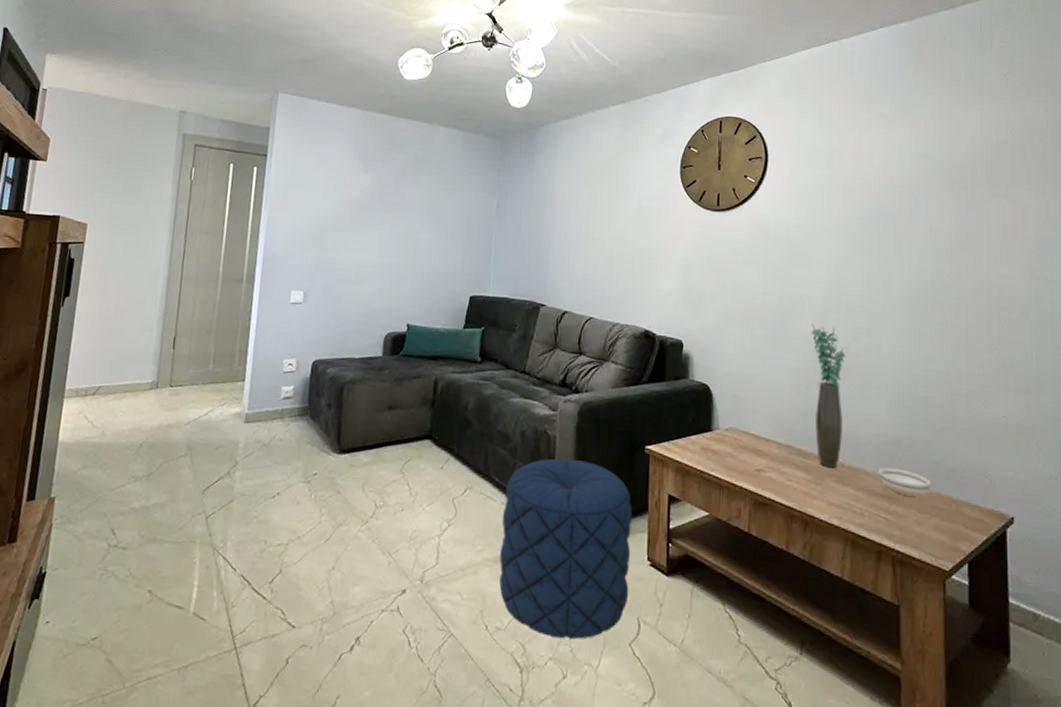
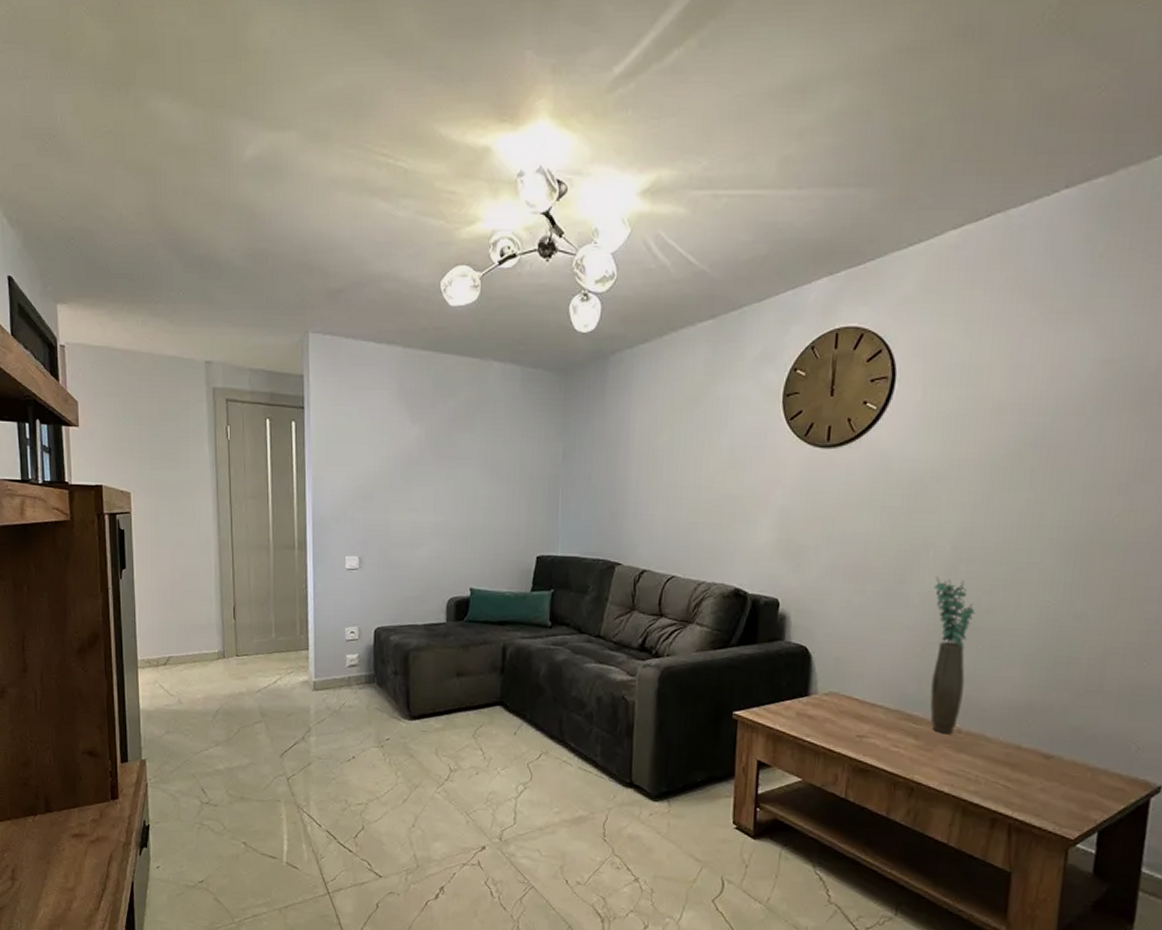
pouf: present [499,458,632,639] -> none [578,724,717,894]
bowl: present [878,467,931,496] -> none [1001,733,1064,764]

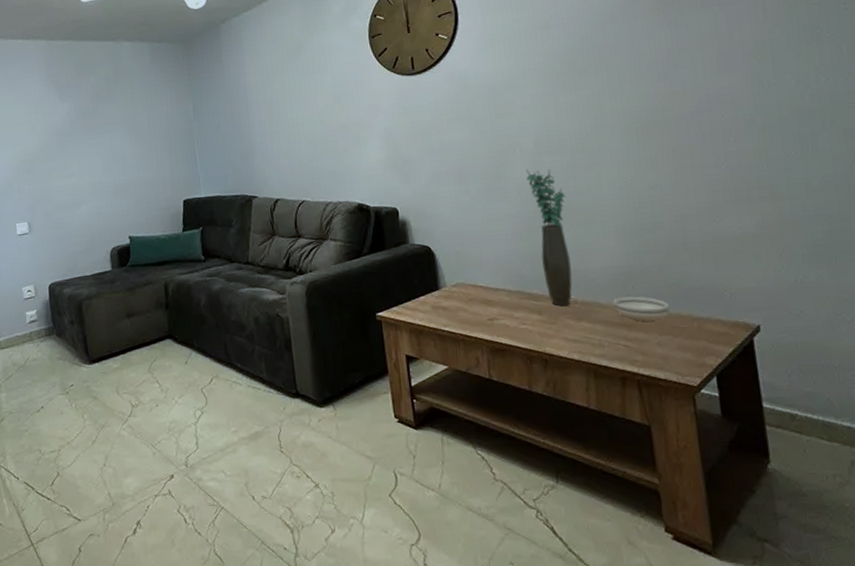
bowl: none [1001,733,1064,764] -> present [612,296,669,321]

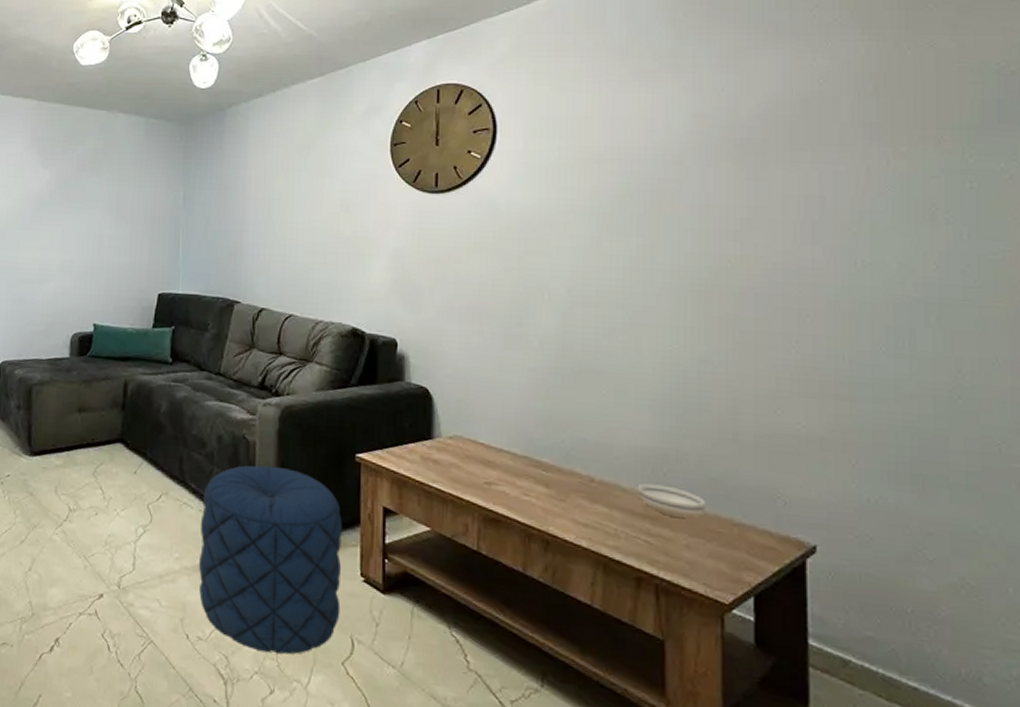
pouf: none [250,336,382,498] -> present [199,465,342,654]
vase: present [525,169,573,307] -> none [552,319,596,483]

